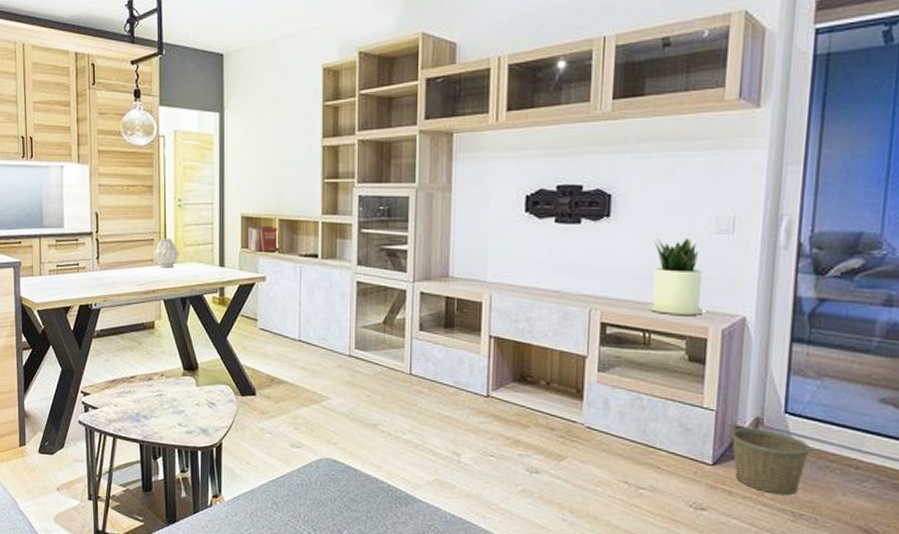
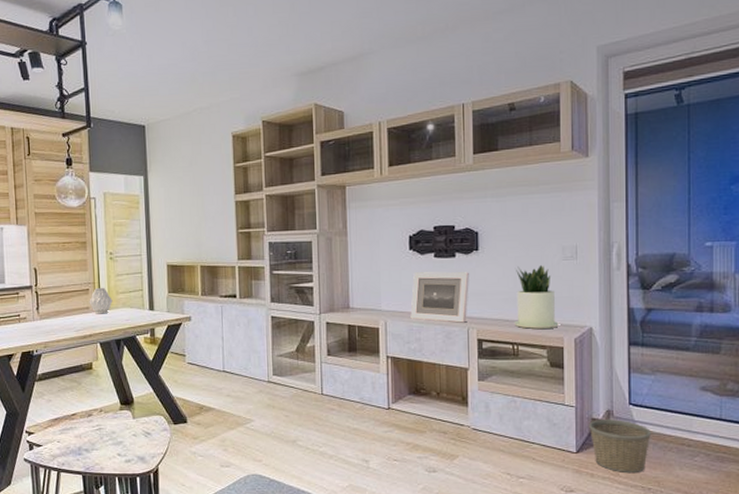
books: present [248,226,279,252] -> none [174,272,202,296]
picture frame: none [521,239,596,302] -> present [410,271,469,323]

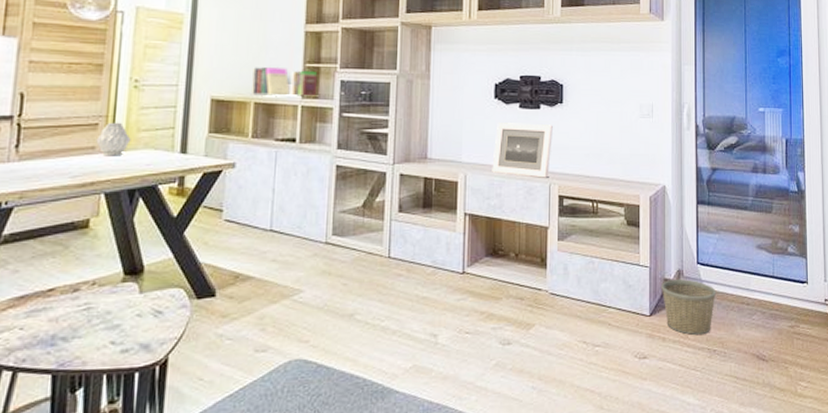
books: none [197,235,228,260] -> present [252,67,290,96]
books: none [227,235,250,259] -> present [289,70,318,97]
planter: present [513,265,559,329] -> none [593,121,636,186]

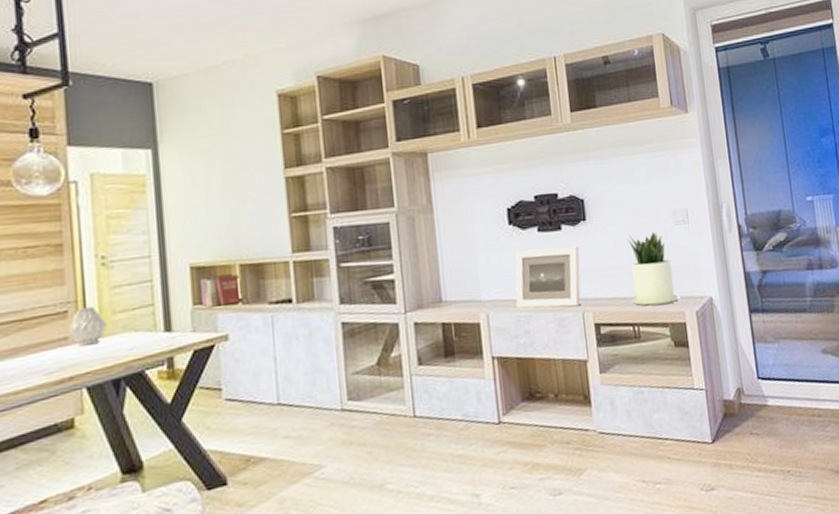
books: none [217,110,253,137] -> present [201,274,243,308]
books: present [252,67,290,96] -> none [233,221,278,257]
books: present [289,70,318,97] -> none [276,220,309,252]
planter: none [593,121,636,186] -> present [628,232,679,306]
basket: present [661,279,717,335] -> none [721,397,784,458]

